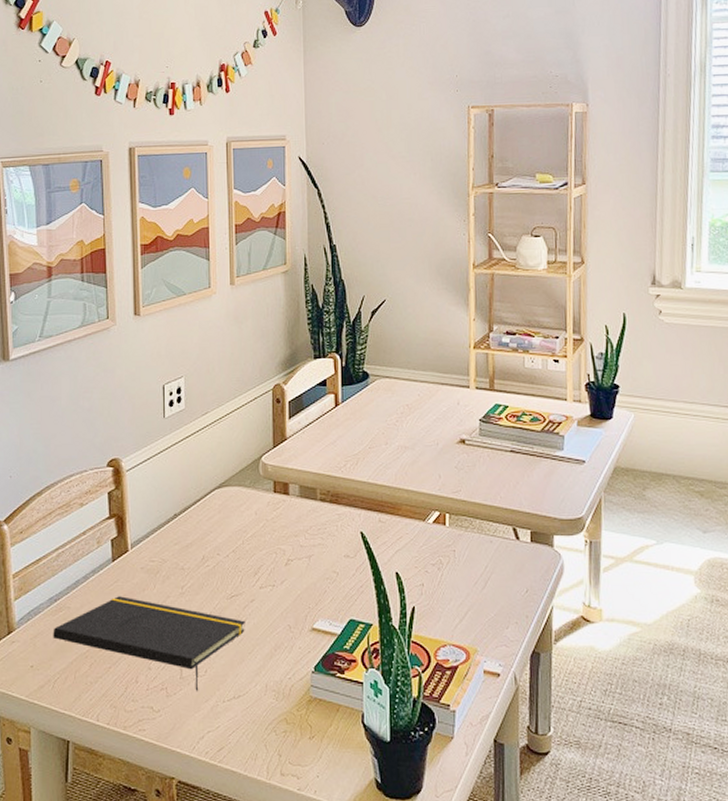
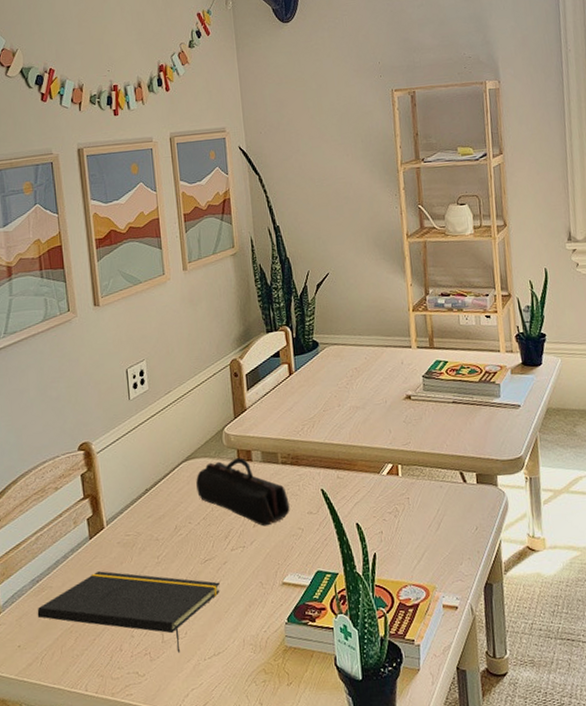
pencil case: none [228,490,326,566] -> present [196,458,290,527]

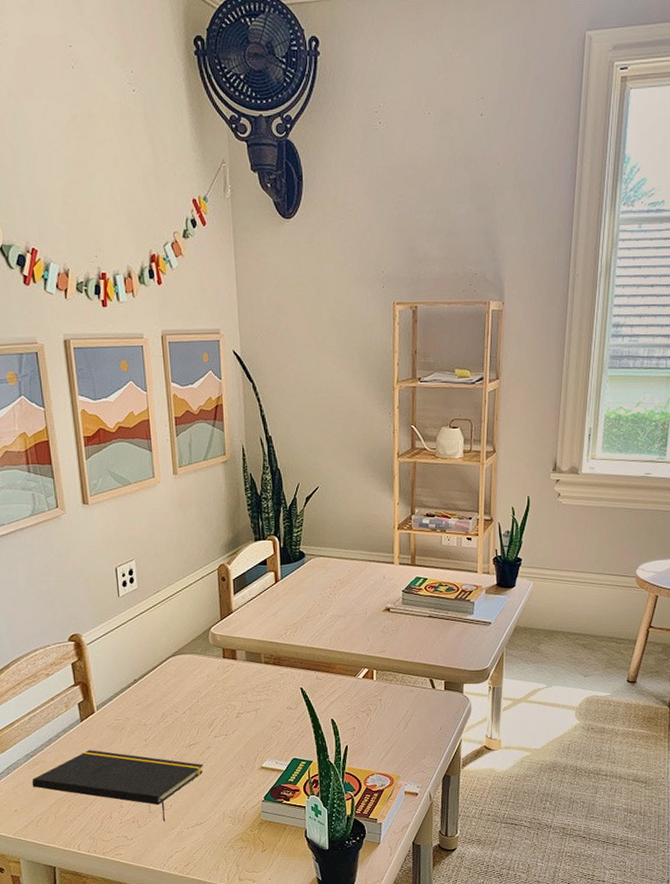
pencil case: present [196,458,290,527] -> none [183,656,271,718]

